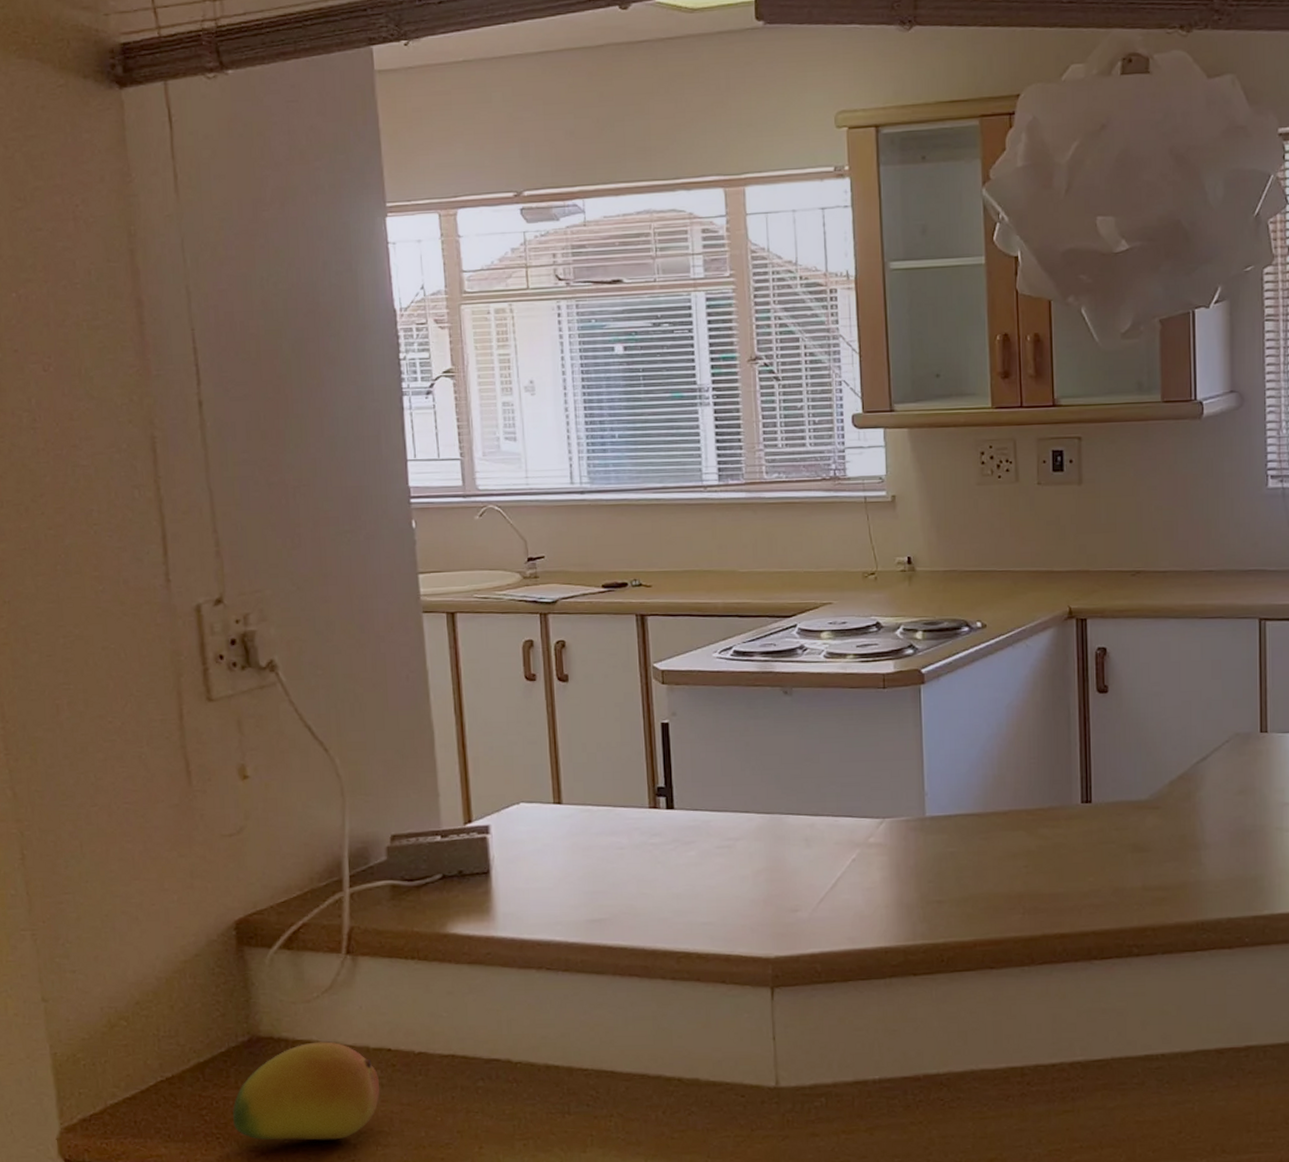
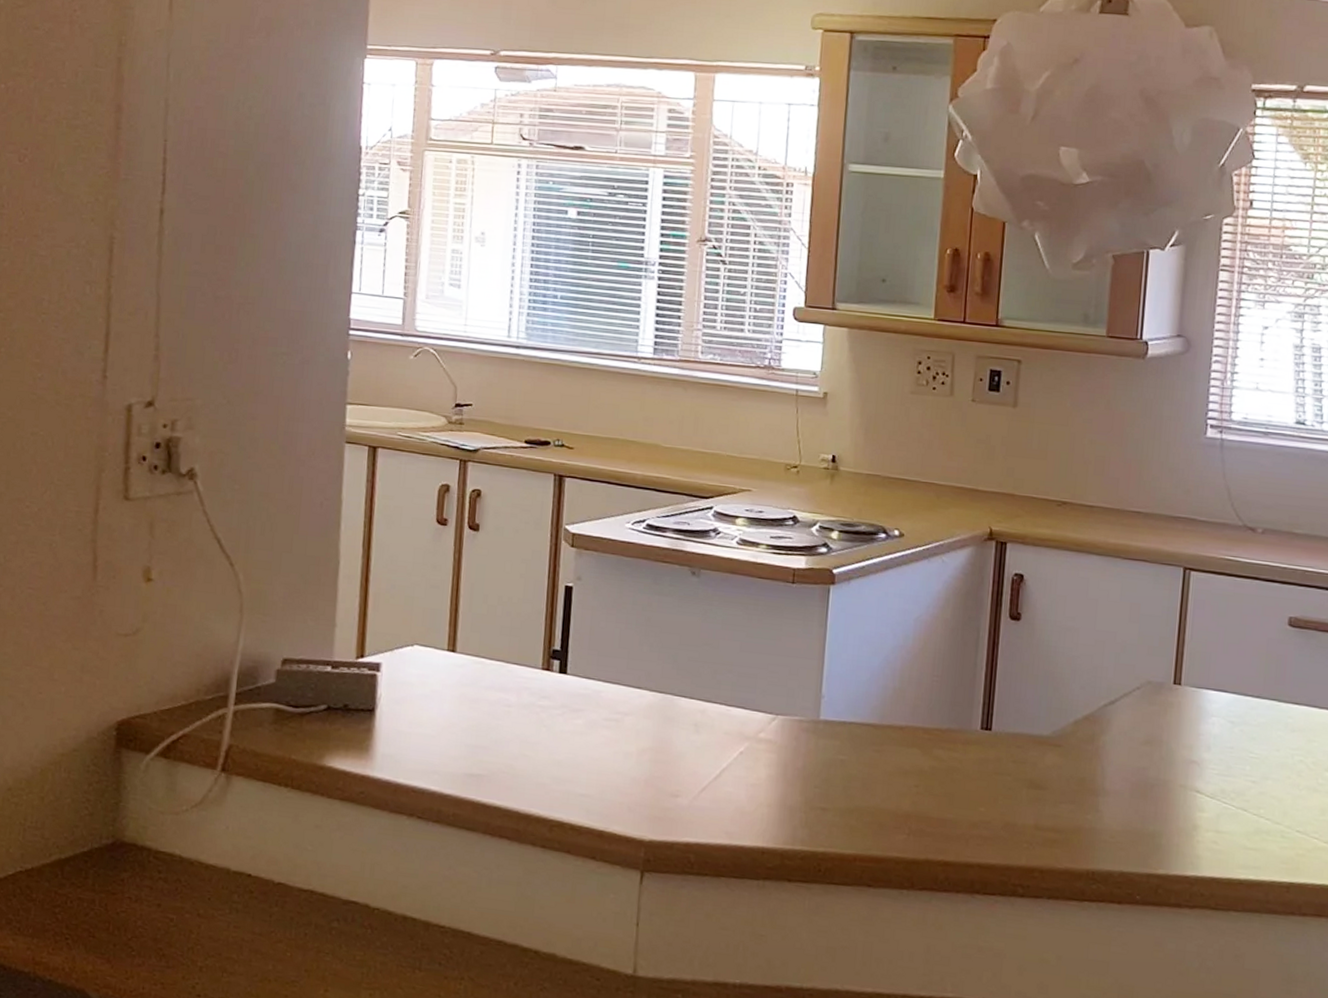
fruit: present [232,1041,380,1140] -> none [84,855,235,960]

